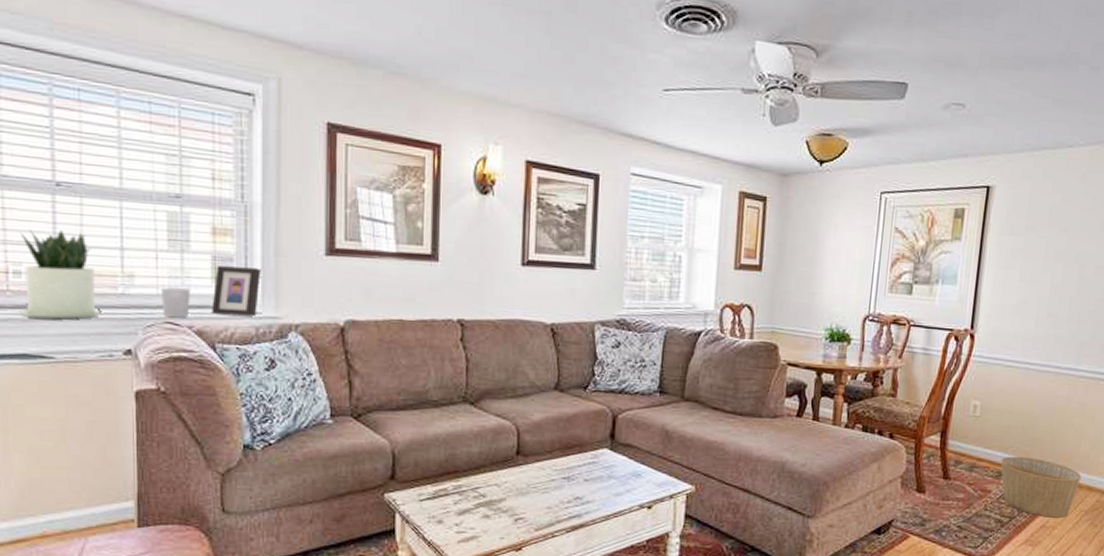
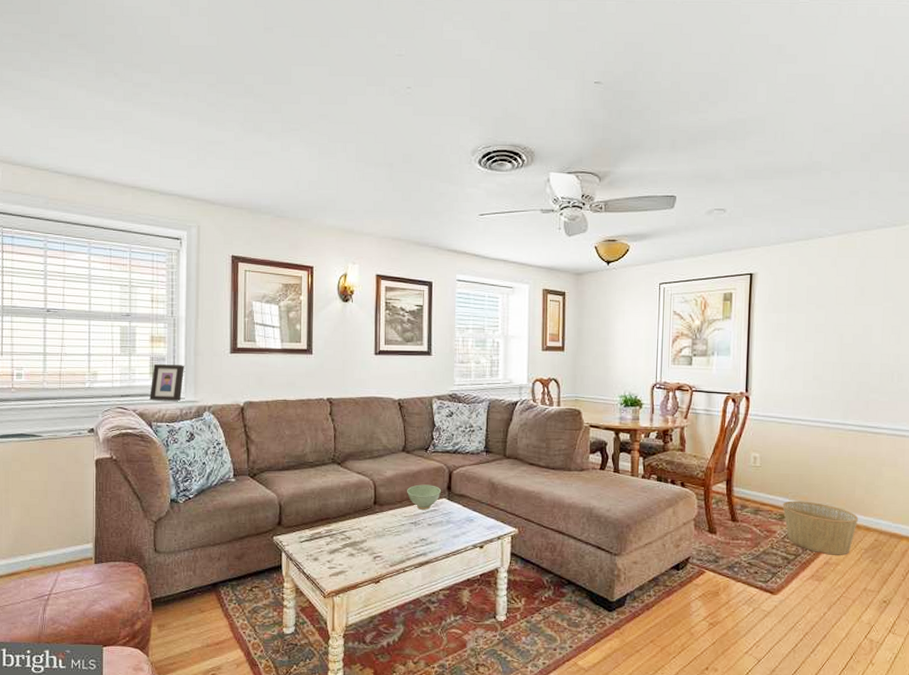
planter: present [19,230,103,320] -> none [20,343,75,408]
candle holder: present [162,287,190,318] -> none [115,382,135,404]
bowl: none [559,431,603,462] -> present [407,484,442,510]

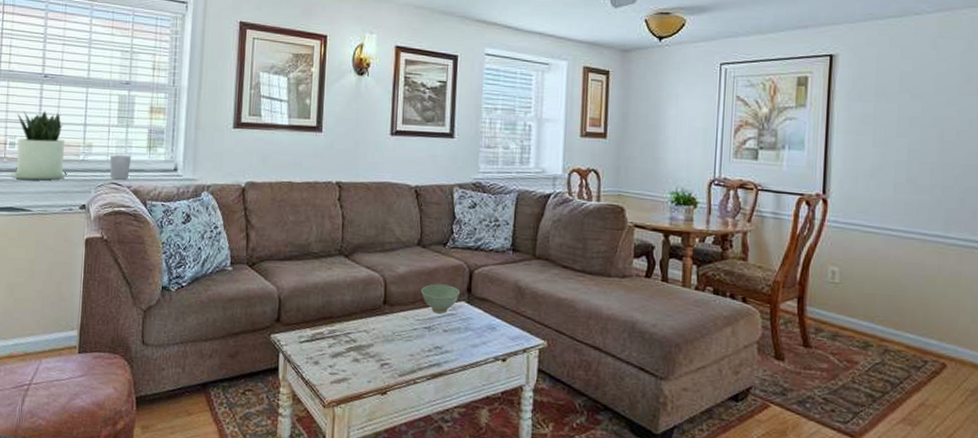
planter: none [20,343,75,408] -> present [11,111,68,181]
candle holder: none [115,382,135,404] -> present [109,155,131,180]
picture frame: present [150,364,184,402] -> none [145,137,184,179]
basket: present [782,500,859,555] -> none [867,326,964,397]

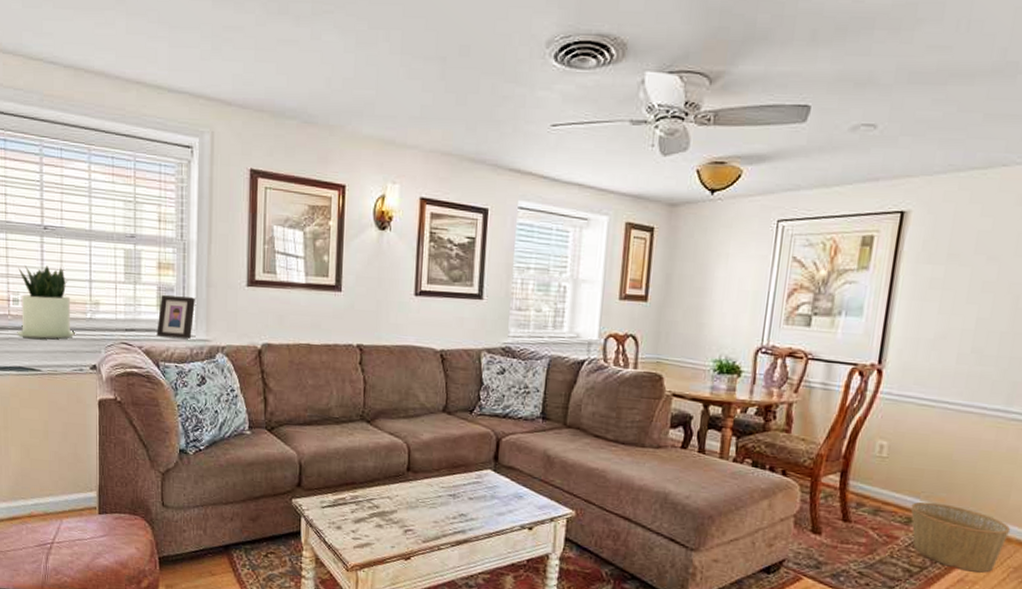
candle holder: present [109,155,131,180] -> none [119,313,140,339]
picture frame: none [145,137,184,179] -> present [157,295,195,340]
bowl: present [421,284,461,314] -> none [446,451,487,482]
basket: none [867,326,964,397] -> present [911,501,1011,573]

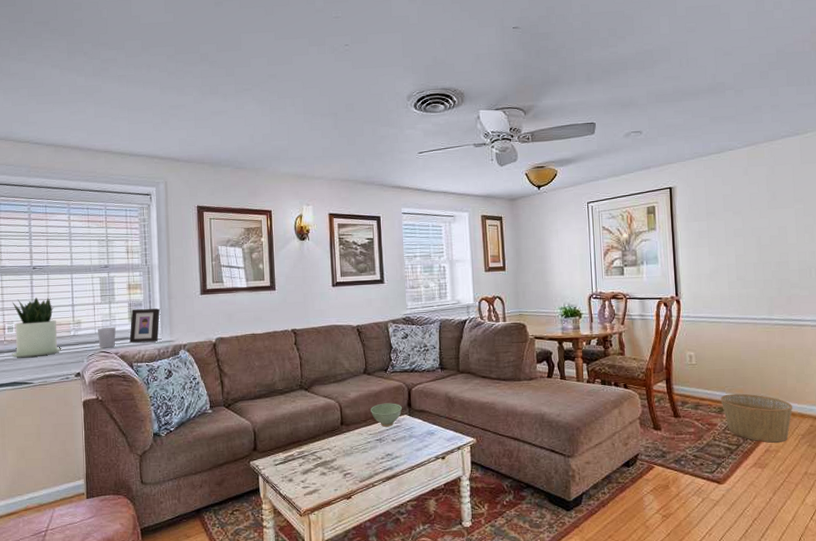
candle holder: none [119,313,140,339] -> present [98,327,116,348]
bowl: none [446,451,487,482] -> present [371,403,403,427]

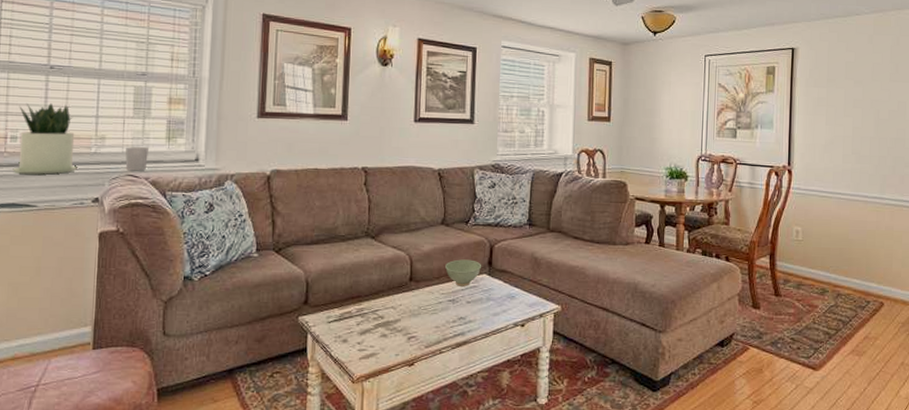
picture frame: present [129,308,160,344] -> none [164,128,205,169]
basket: present [720,393,793,443] -> none [824,274,896,330]

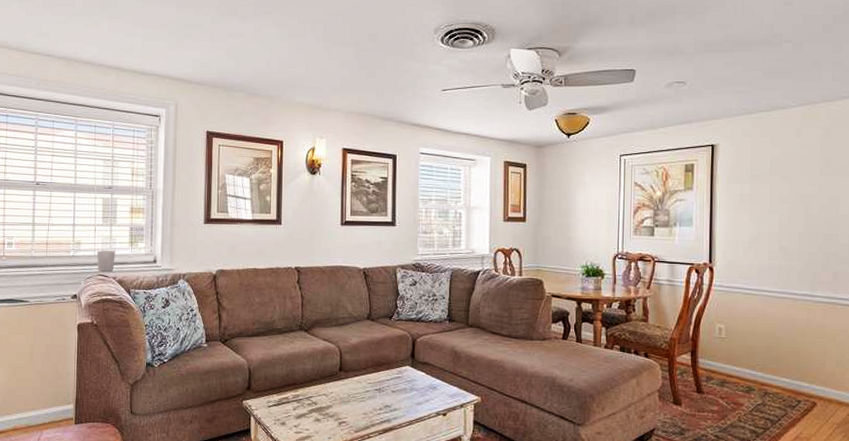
planter: present [13,103,79,175] -> none [10,214,60,275]
bowl: present [445,259,482,286] -> none [372,352,406,377]

